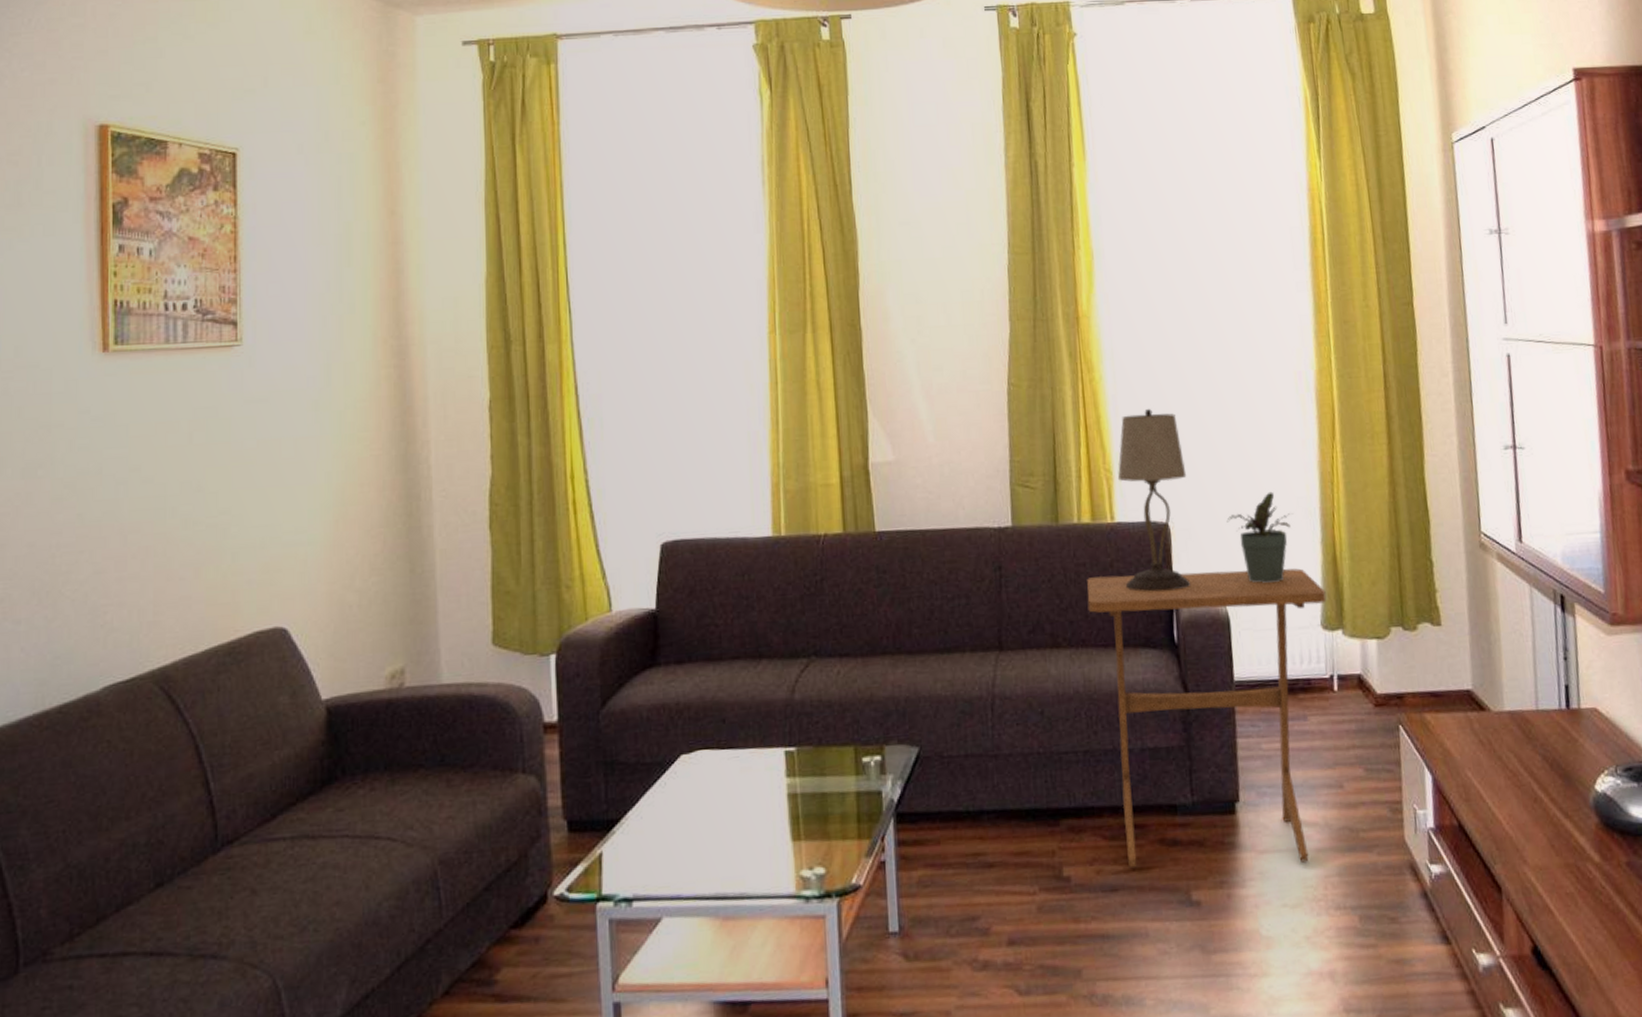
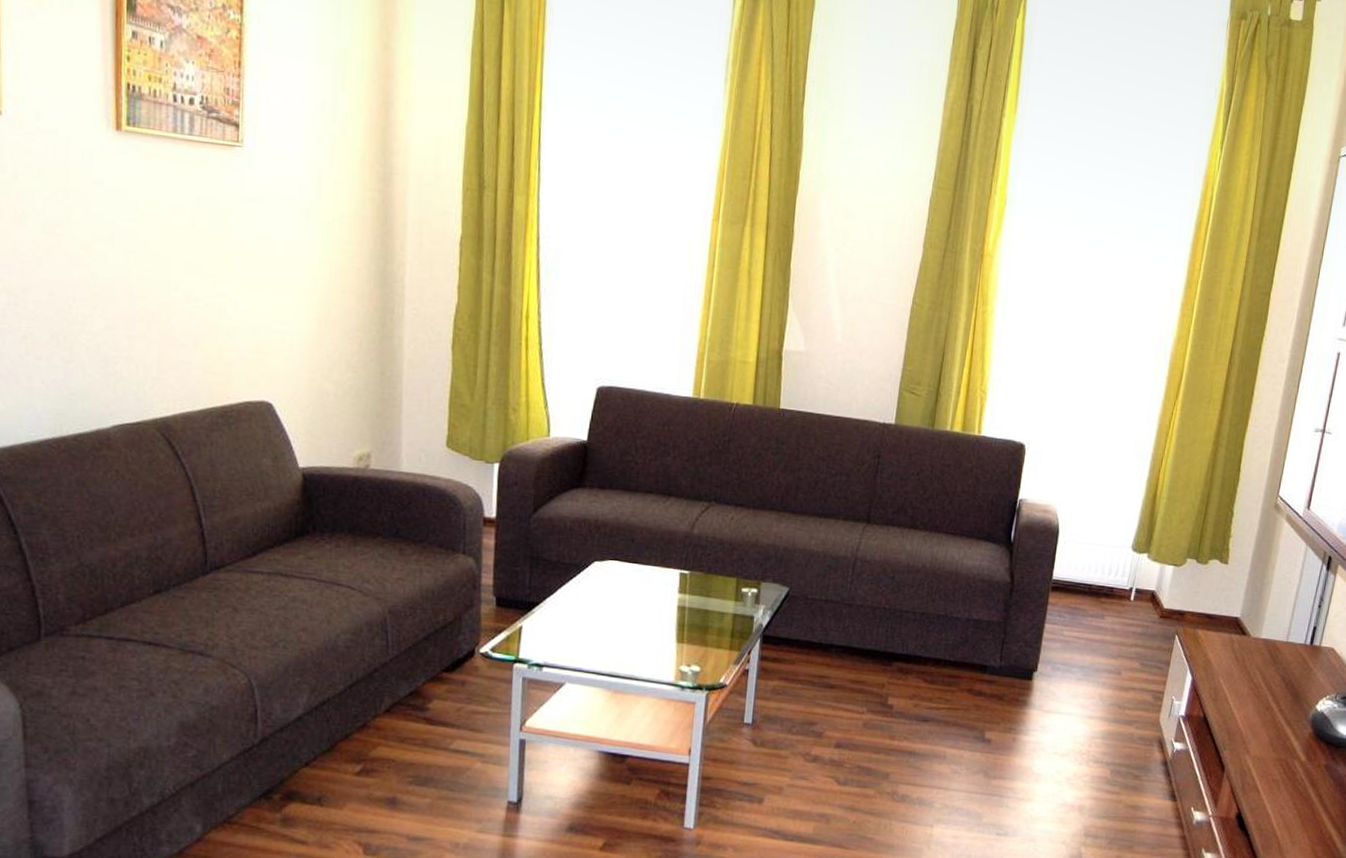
side table: present [1087,568,1327,867] -> none [940,477,1142,725]
table lamp: present [1117,409,1191,592] -> none [979,345,1049,500]
potted plant: present [1227,491,1291,583] -> none [1073,432,1126,507]

